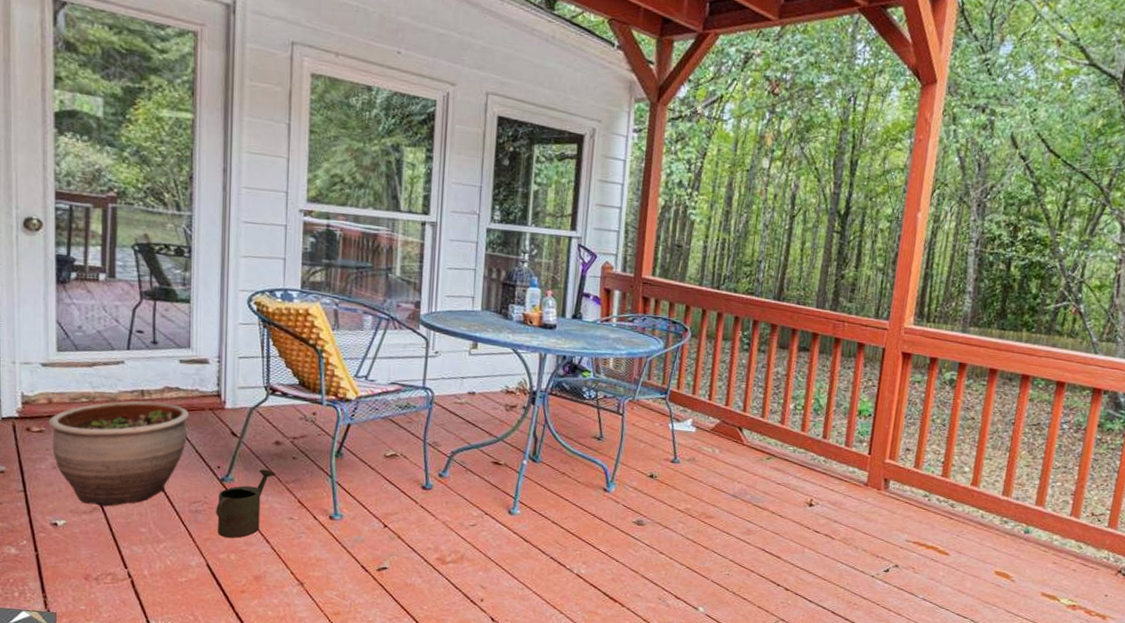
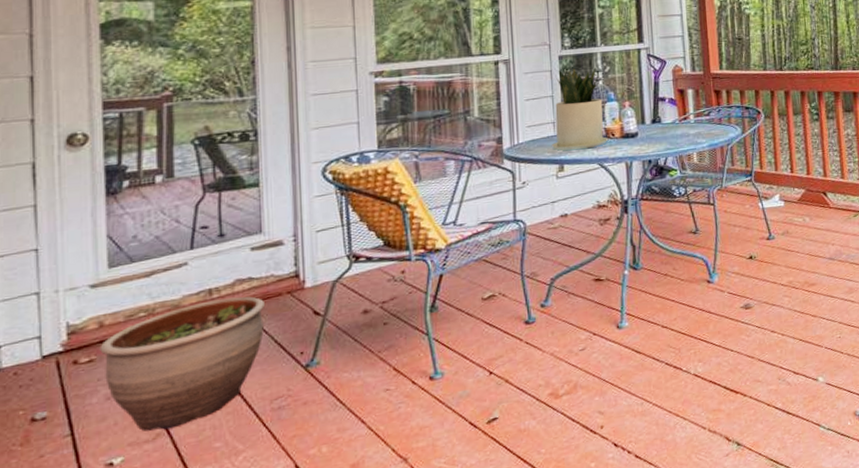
watering can: present [216,469,276,538] -> none [302,342,366,430]
planter: none [467,243,528,332] -> present [551,66,609,151]

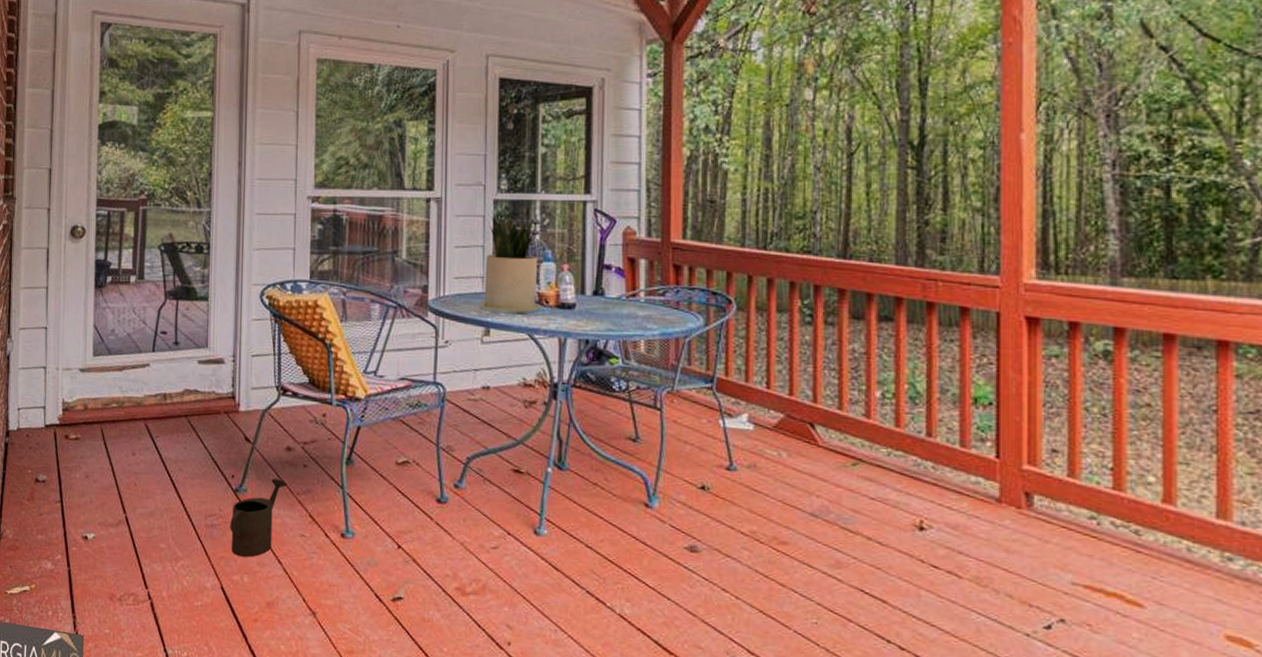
planter pot: present [100,296,266,432] -> none [83,405,207,519]
watering can: none [302,342,366,430] -> present [230,478,287,557]

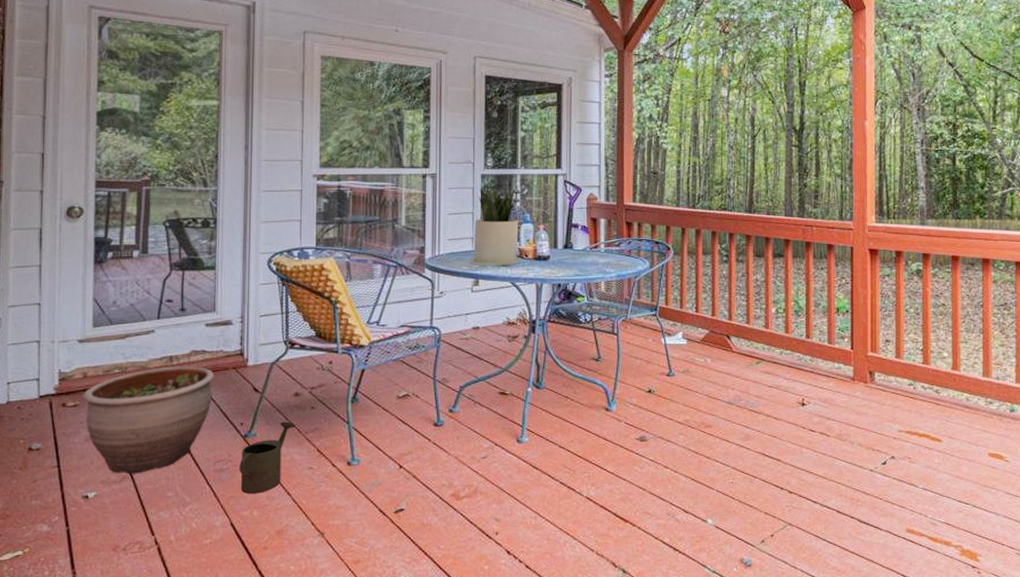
planter pot: none [83,405,207,519] -> present [83,366,215,474]

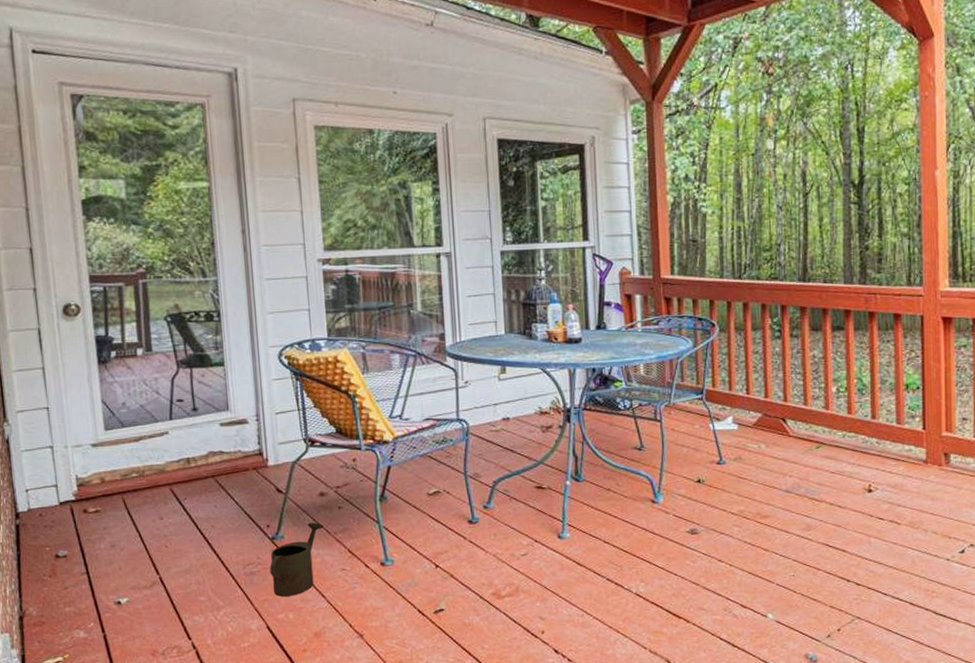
planter pot: present [83,366,215,474] -> none [103,468,235,579]
planter: present [468,188,522,267] -> none [493,264,551,353]

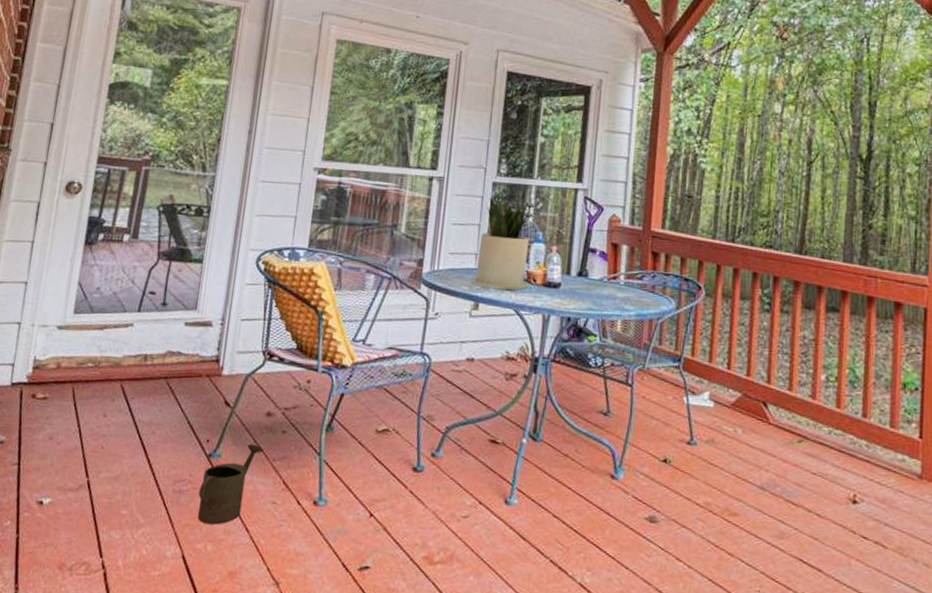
planter: none [493,264,551,353] -> present [469,197,533,291]

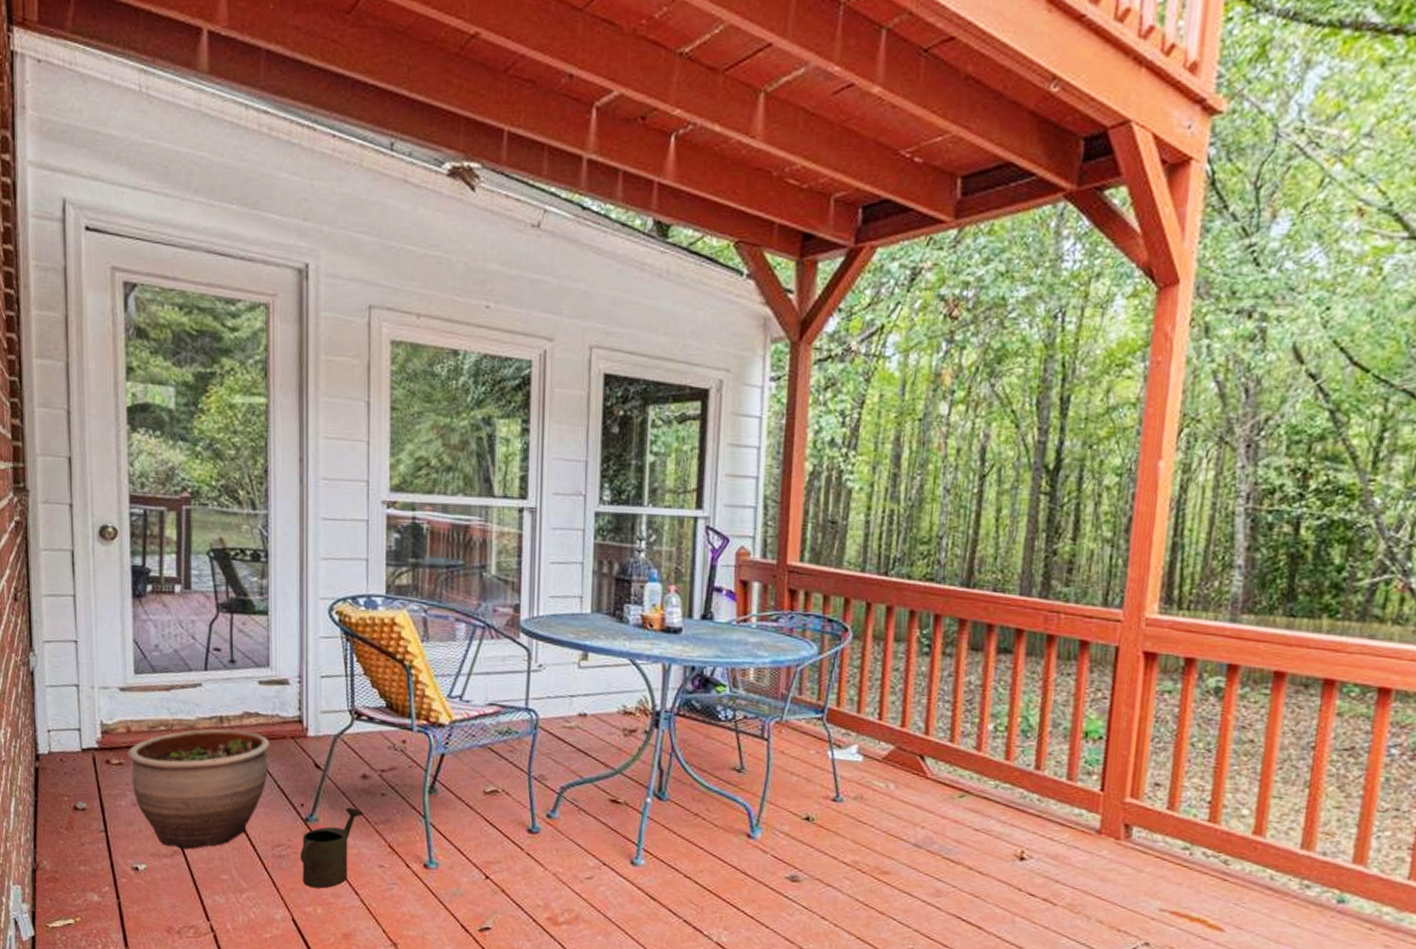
planter pot: none [52,366,187,484] -> present [127,728,271,850]
planter: present [469,197,533,291] -> none [575,530,645,638]

